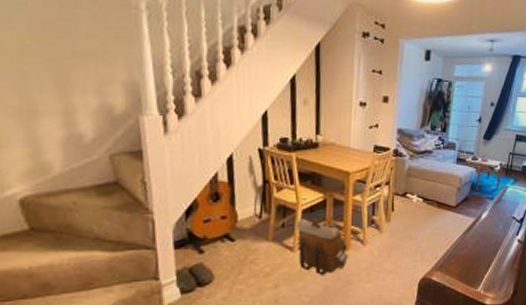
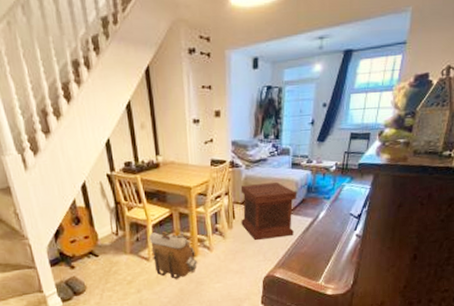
side table: none [400,176,460,237] -> present [240,182,296,240]

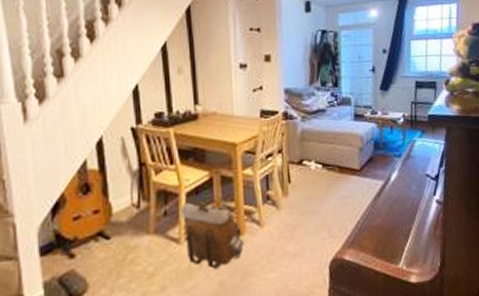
side table: present [240,182,296,240] -> none [296,137,363,210]

